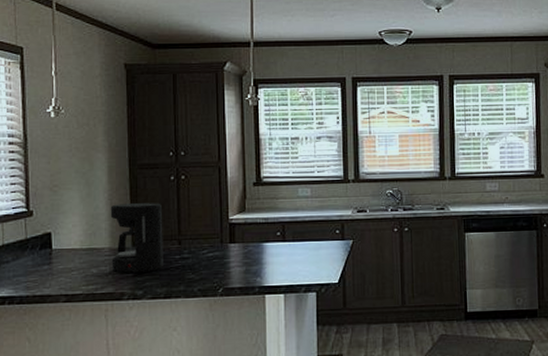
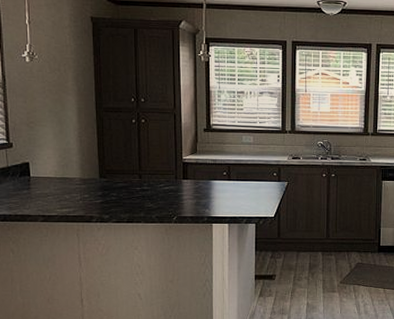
coffee maker: present [110,203,163,273] -> none [80,141,126,200]

